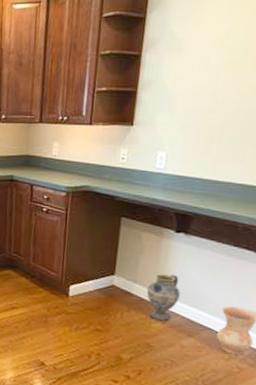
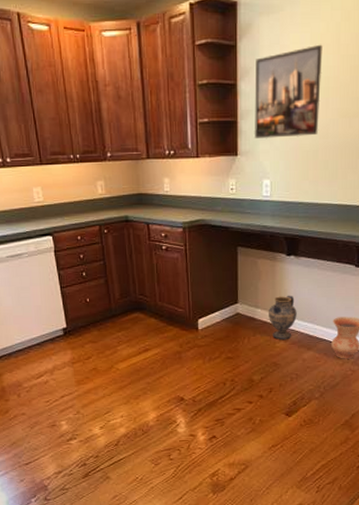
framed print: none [154,17,243,111] -> present [255,44,323,139]

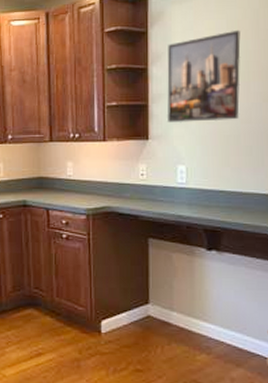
ceramic jug: present [269,295,297,340] -> none [186,297,222,352]

